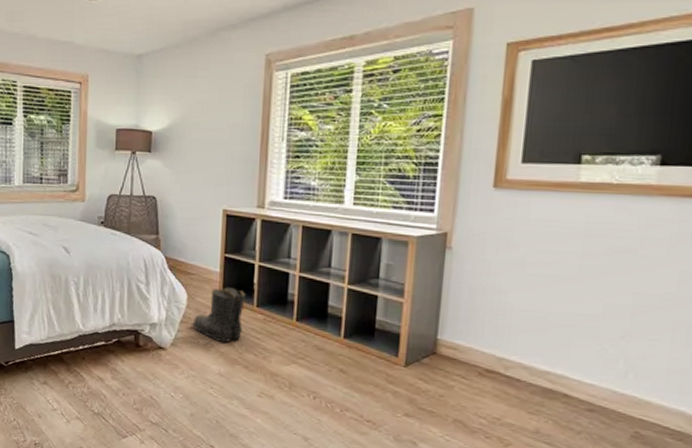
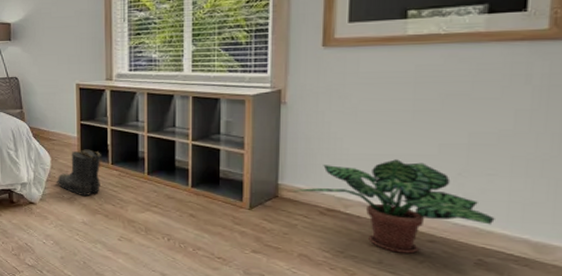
potted plant: none [452,318,654,423] -> present [292,159,495,254]

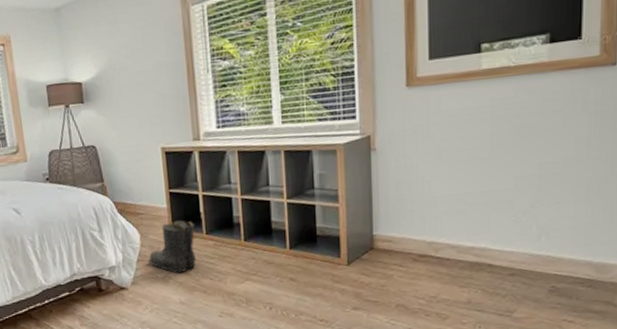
potted plant: present [292,159,495,254] -> none [387,197,564,291]

